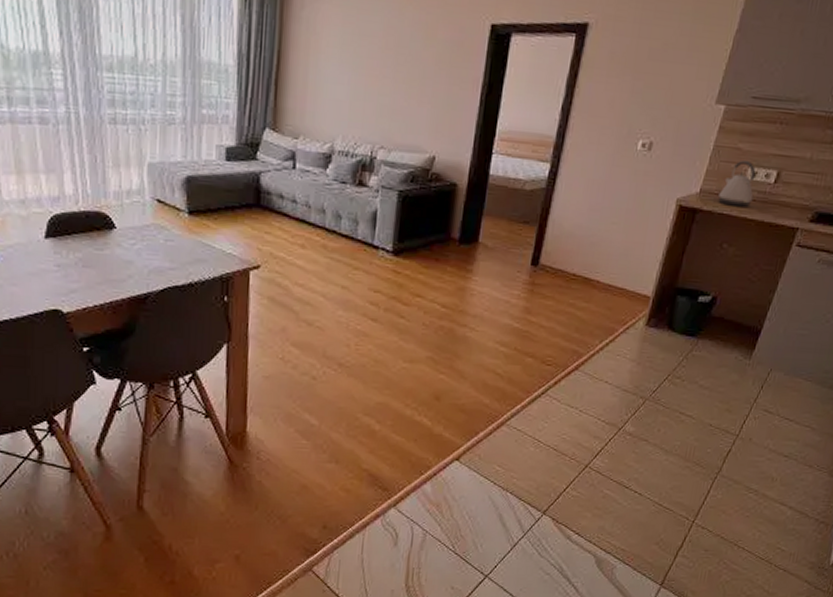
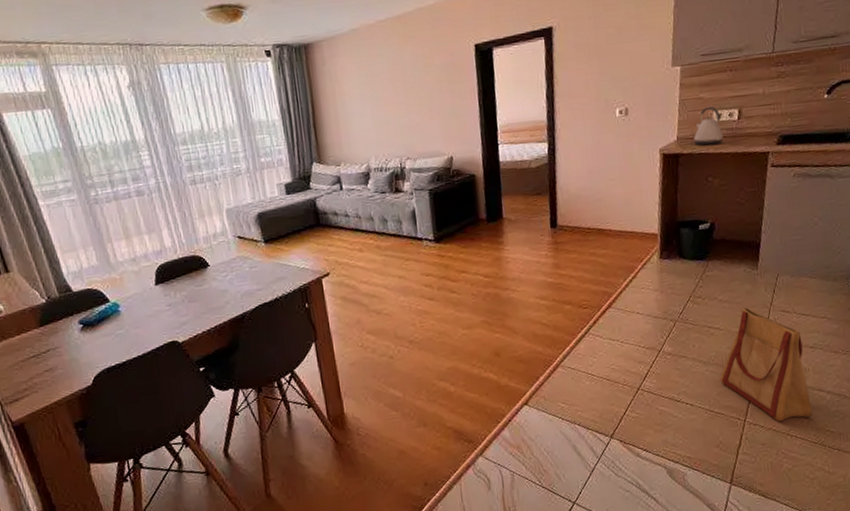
shopping bag: none [678,399,778,530] -> present [720,307,813,422]

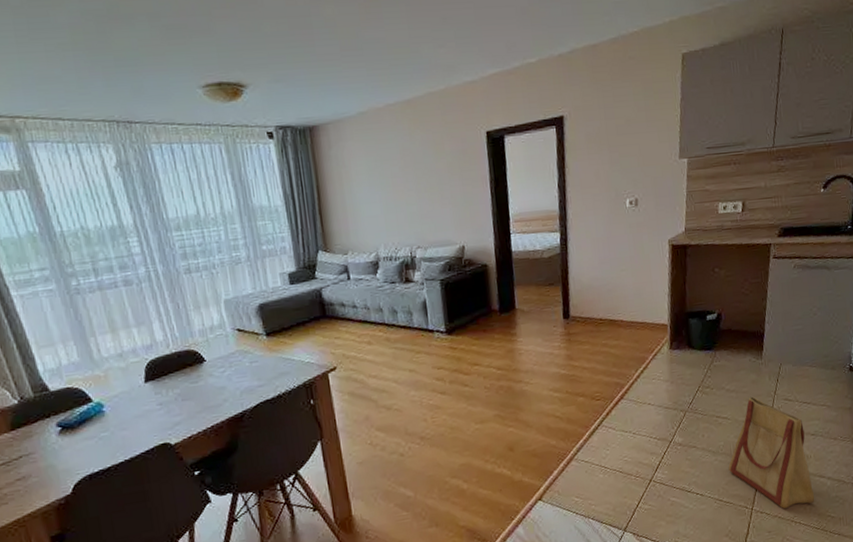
kettle: present [694,106,724,147] -> none [701,198,729,239]

